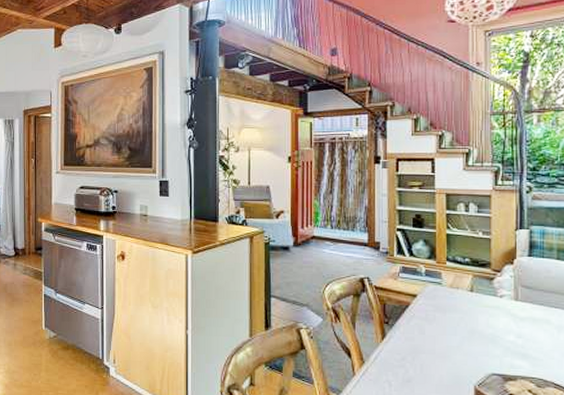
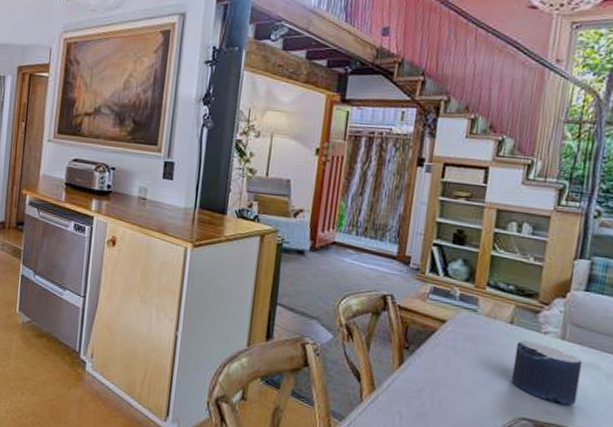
candle: none [478,305,535,358] -> present [511,340,583,406]

